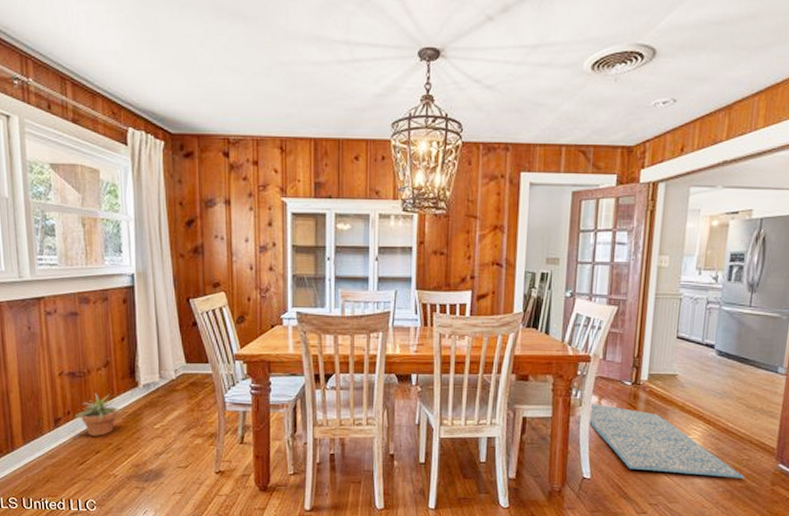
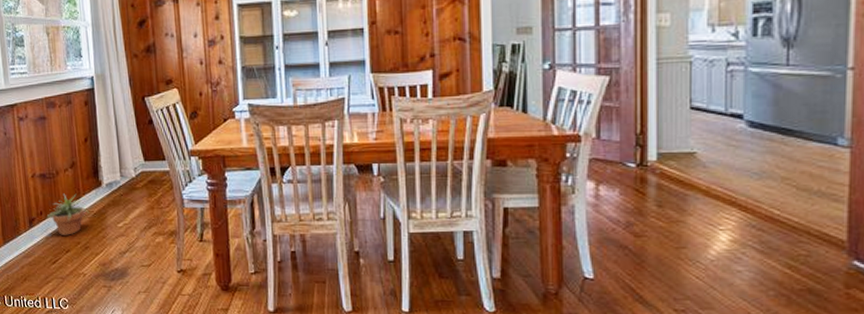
rug: present [588,402,745,478] -> none [584,188,805,279]

